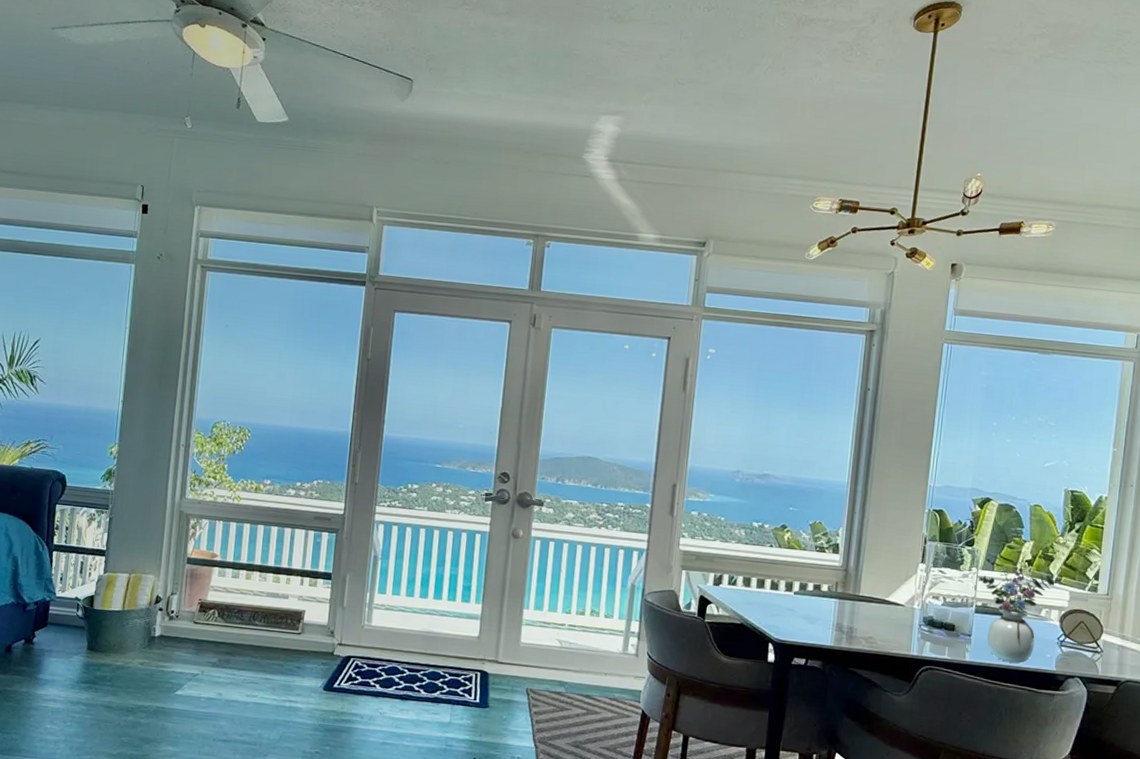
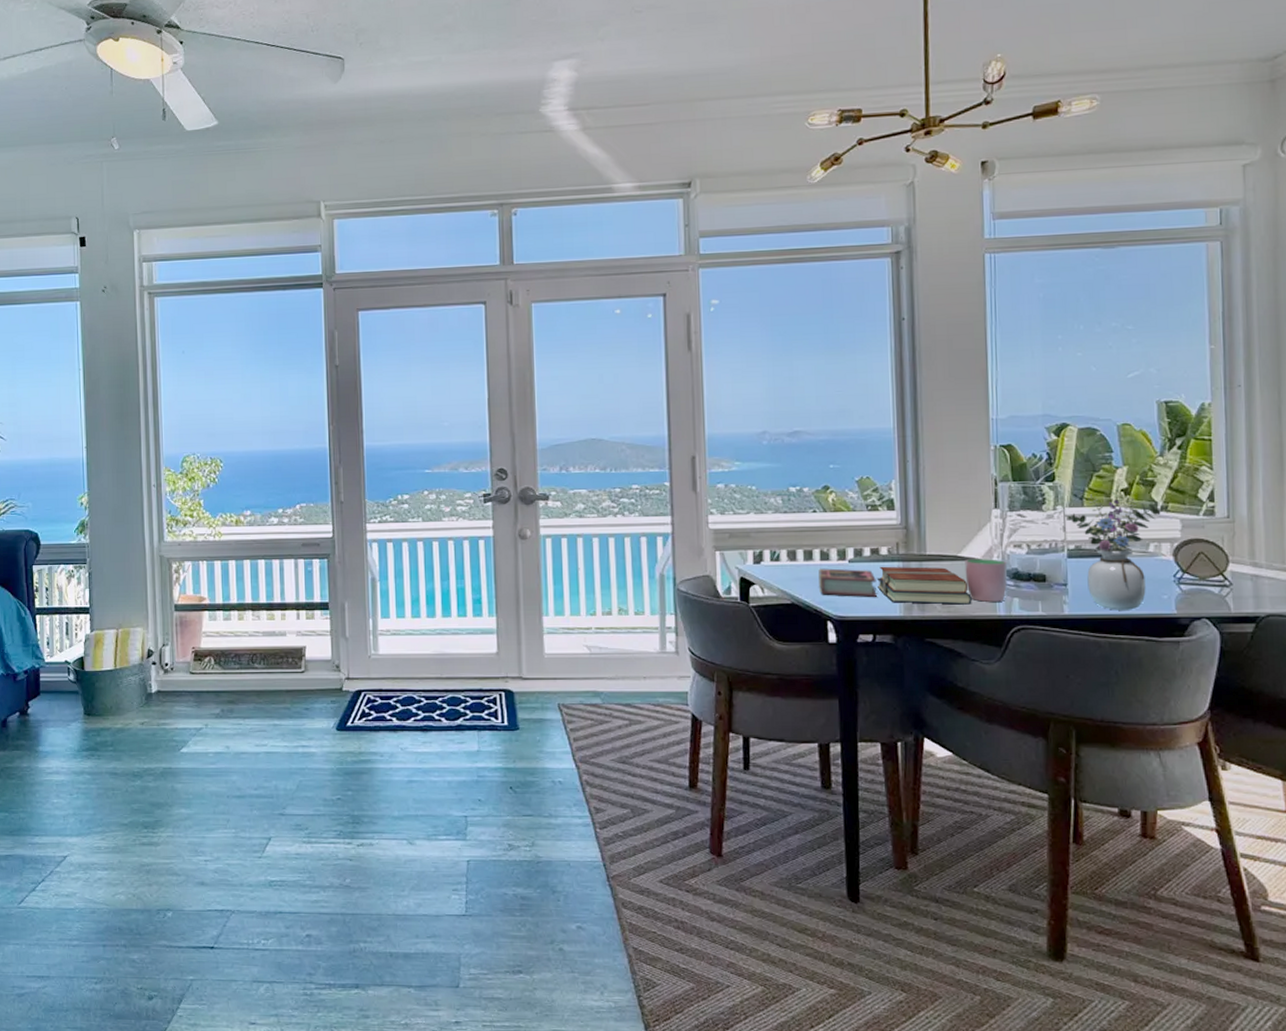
book: none [766,596,815,627] -> present [818,568,877,597]
books: none [814,600,892,643] -> present [876,566,972,605]
cup: none [889,604,925,643] -> present [965,559,1008,602]

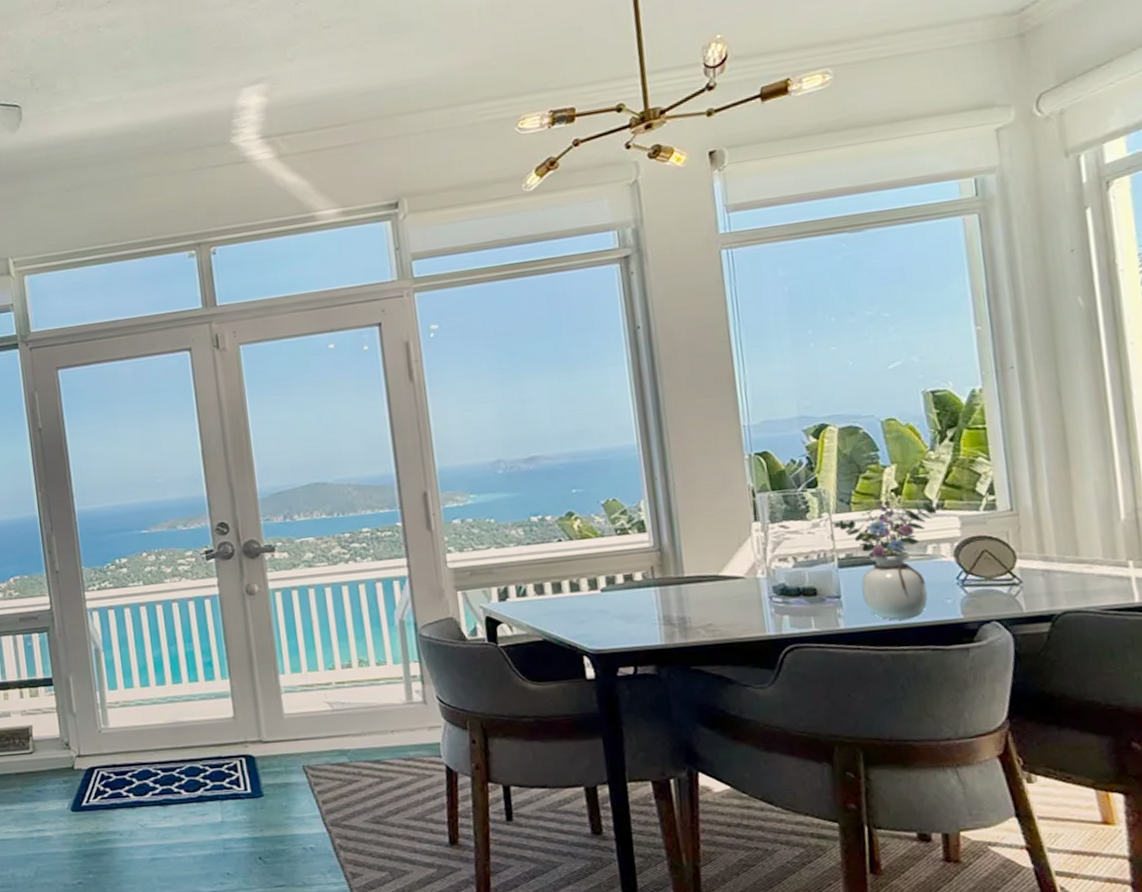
book: present [818,568,877,597] -> none [569,598,635,628]
books: present [876,566,972,605] -> none [632,589,738,631]
cup: present [965,559,1008,602] -> none [727,575,775,623]

